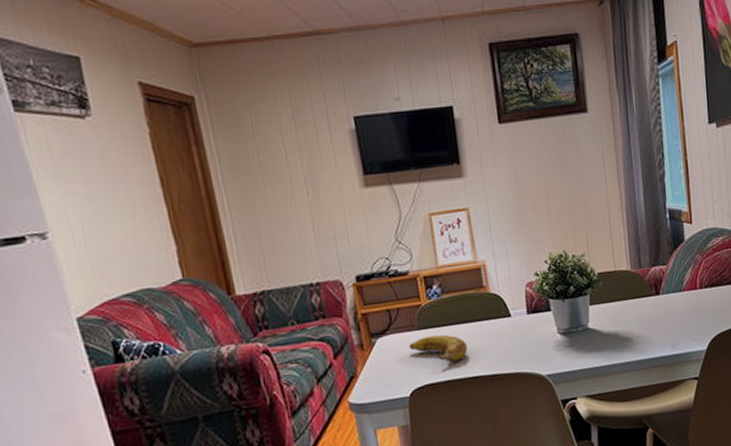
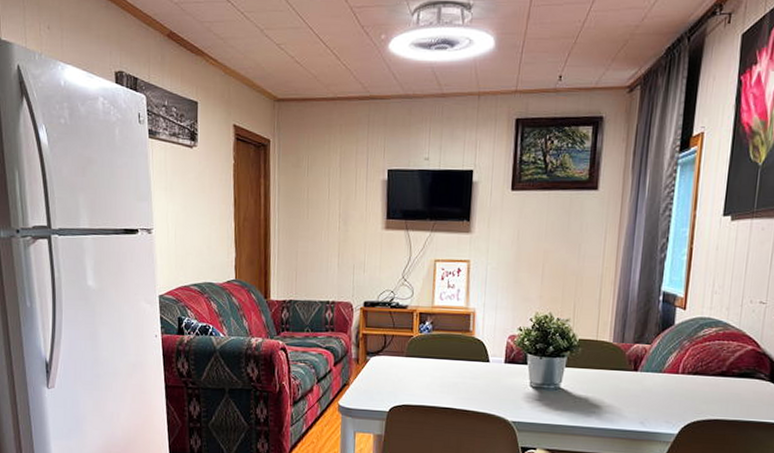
banana: present [409,334,468,361] -> none [396,364,445,390]

